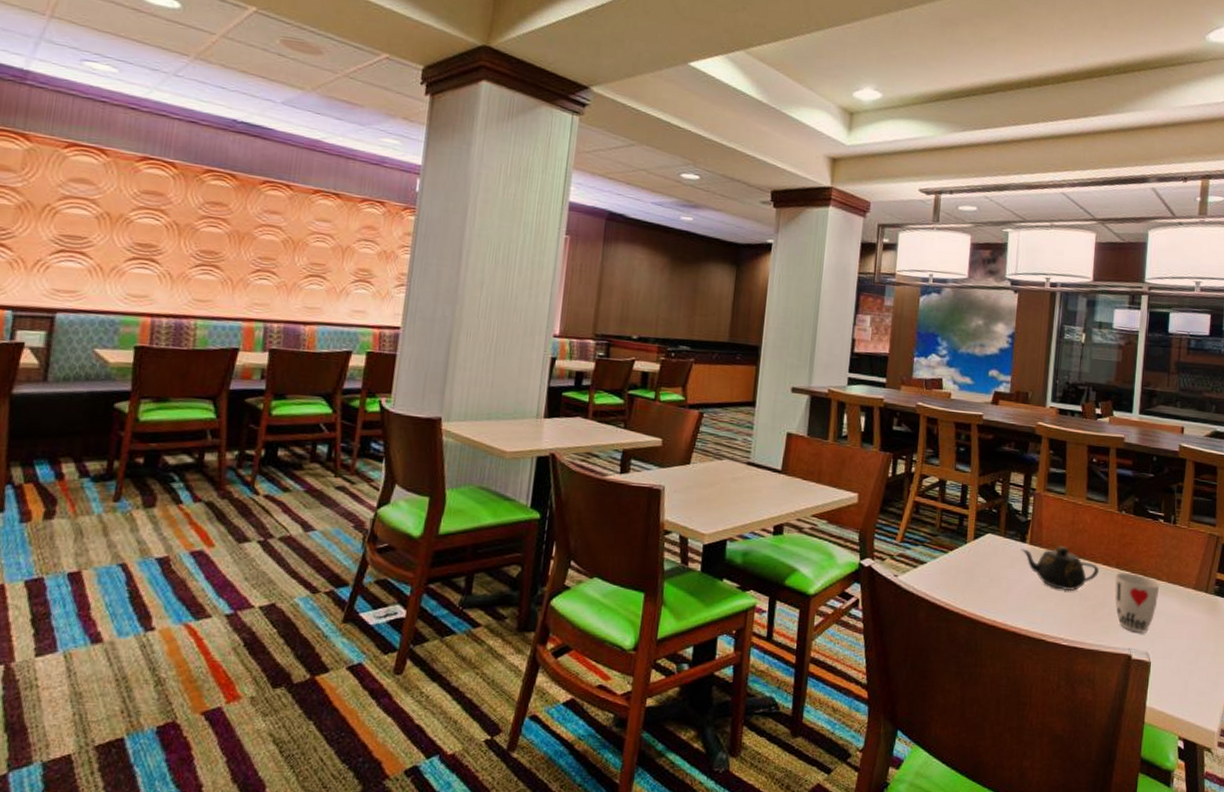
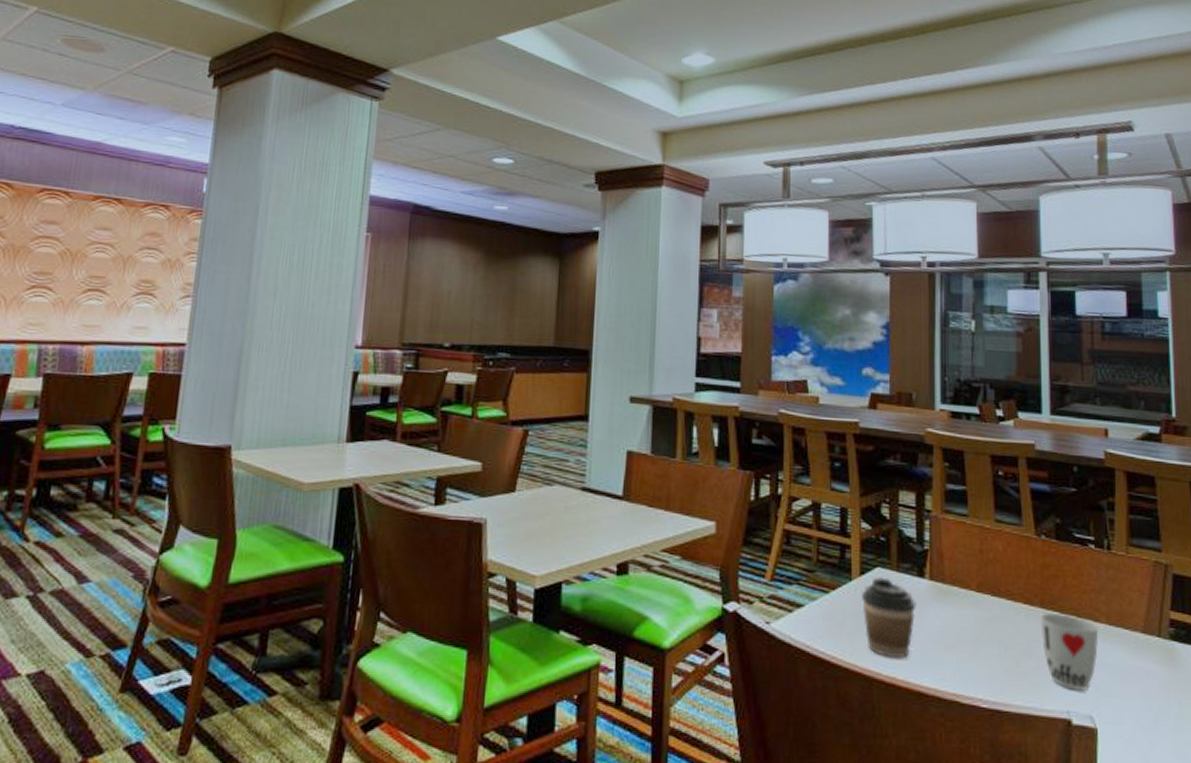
coffee cup: none [974,541,1018,606] -> present [862,577,916,659]
teapot: present [1021,546,1099,592] -> none [919,581,1019,639]

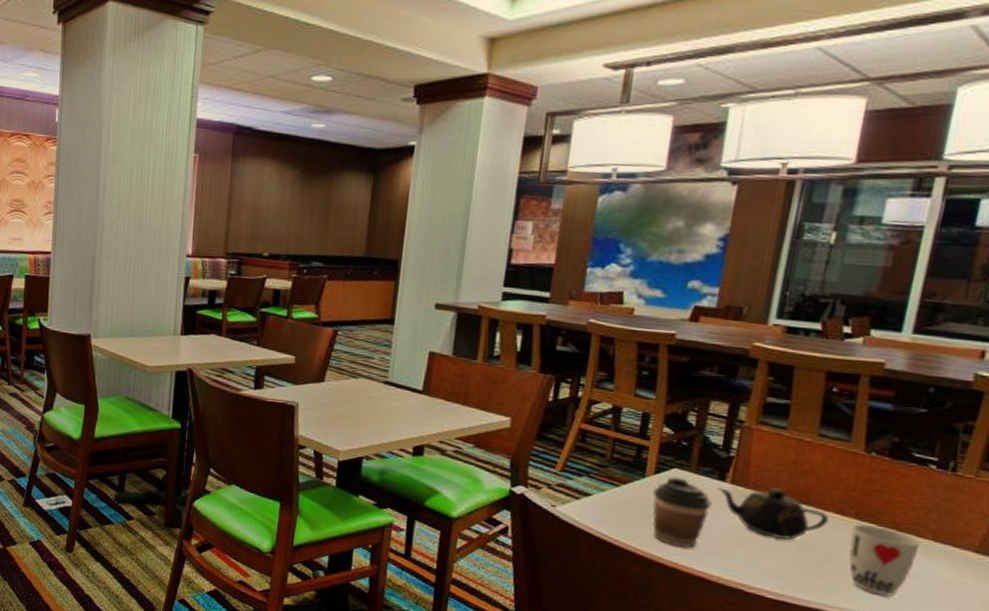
teapot: none [919,581,1019,639] -> present [718,487,829,540]

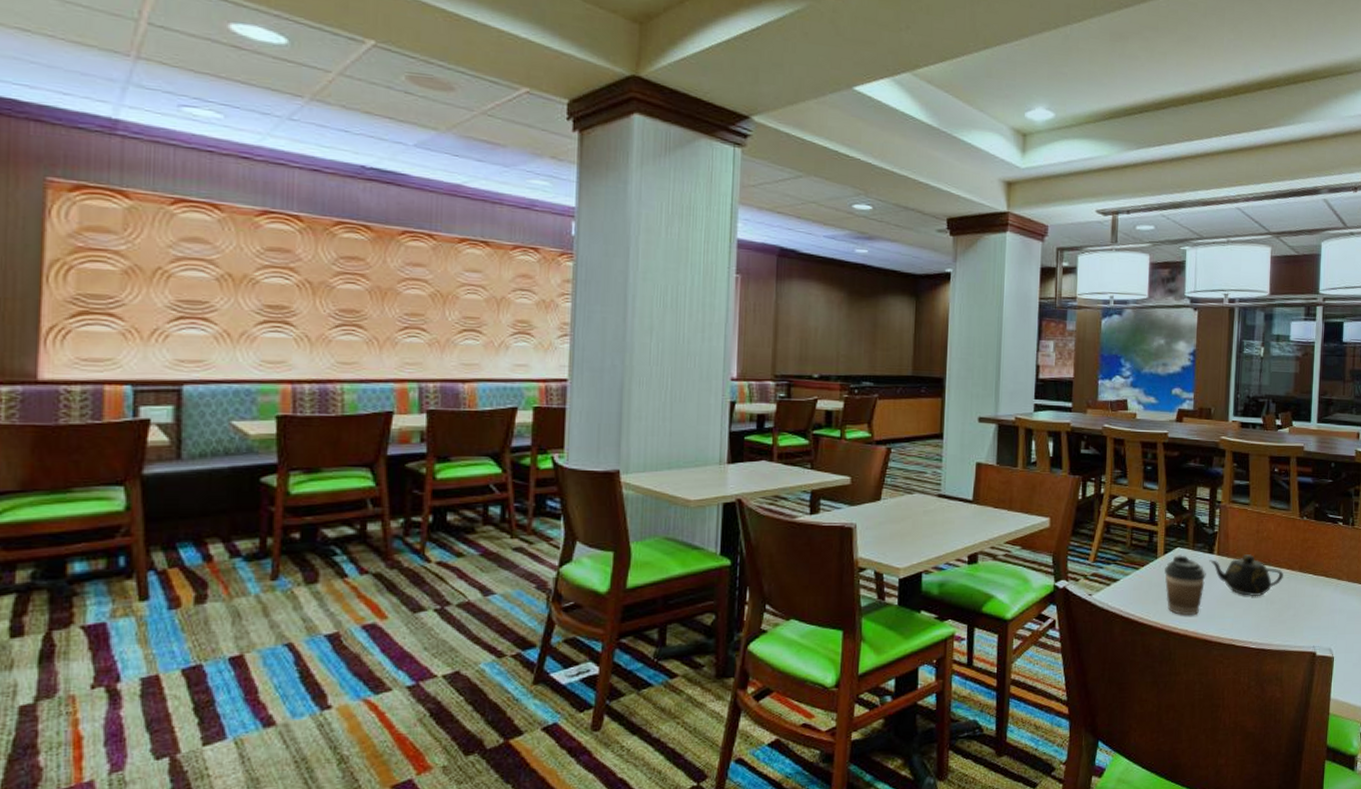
cup: present [849,523,921,597] -> none [1298,574,1341,631]

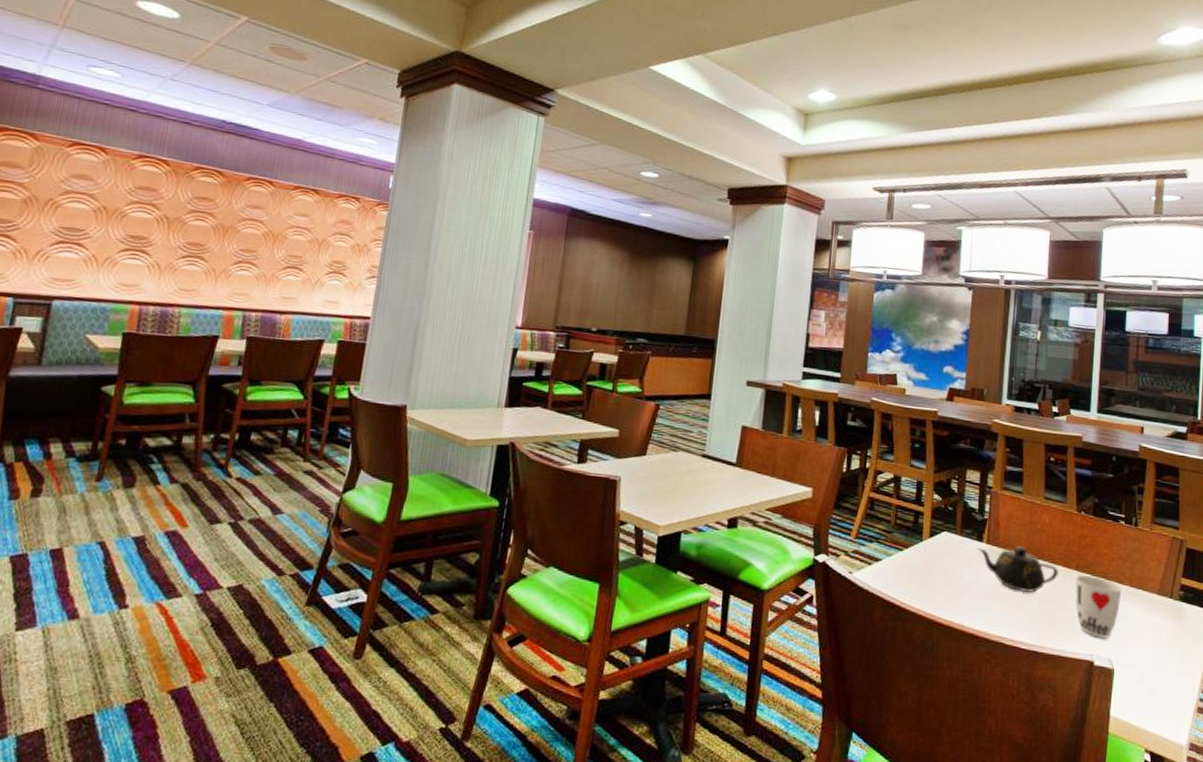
coffee cup: present [1165,555,1206,616] -> none [929,539,974,607]
cup: none [1298,574,1341,631] -> present [1075,574,1122,639]

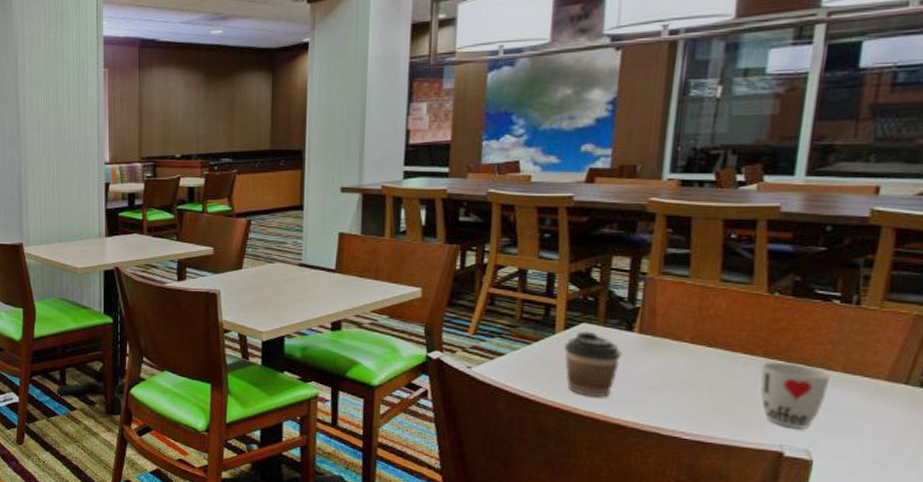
coffee cup: none [929,539,974,607] -> present [564,331,622,398]
teapot: present [978,546,1058,594] -> none [626,334,738,383]

